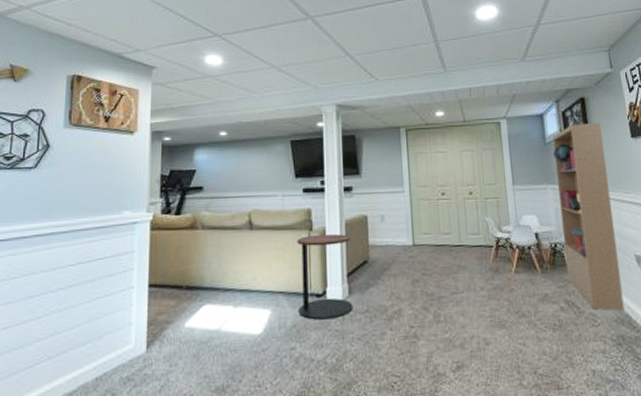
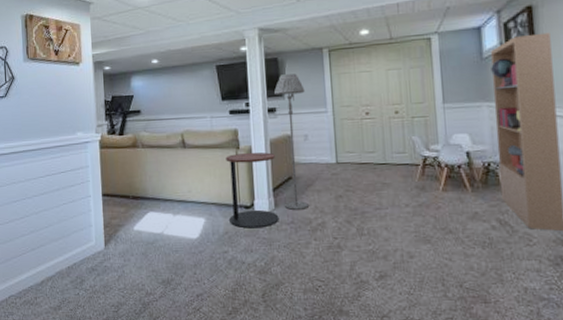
floor lamp: none [351,152,384,297] -> present [274,74,309,210]

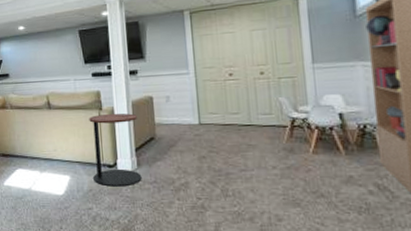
floor lamp: present [274,74,309,210] -> none [136,36,171,169]

